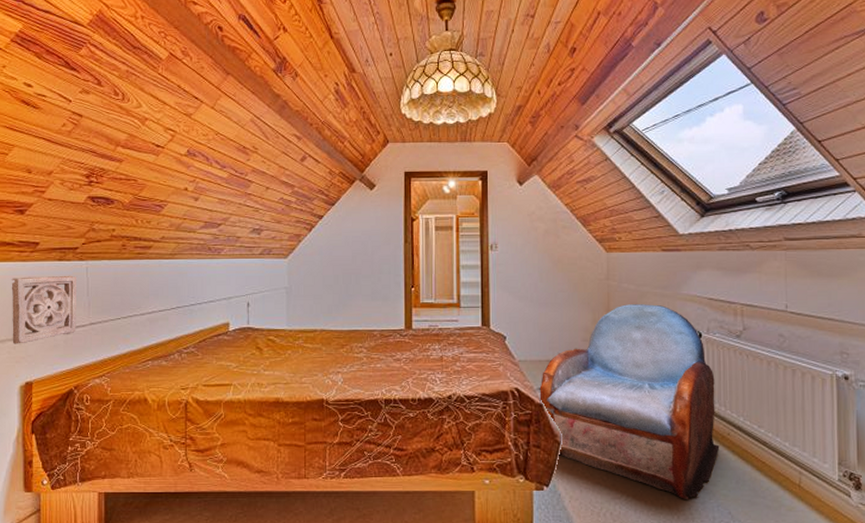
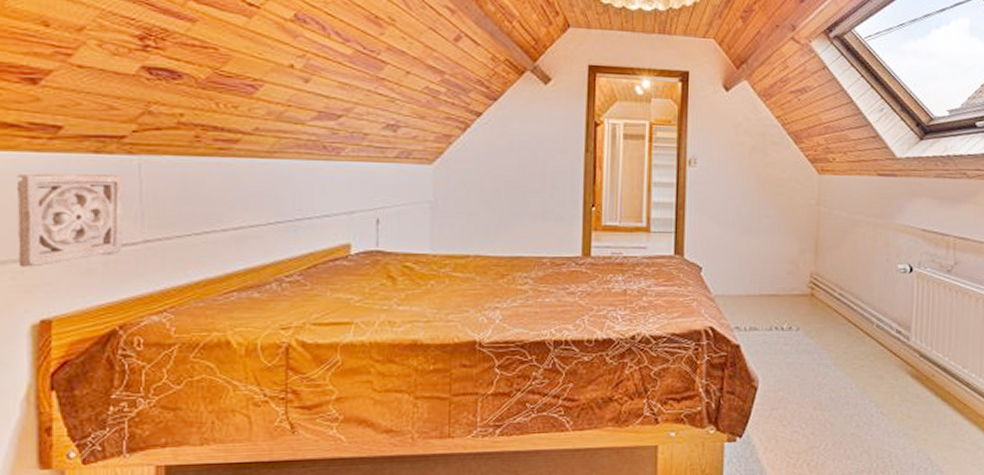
armchair: present [539,304,720,499] -> none [736,234,924,446]

